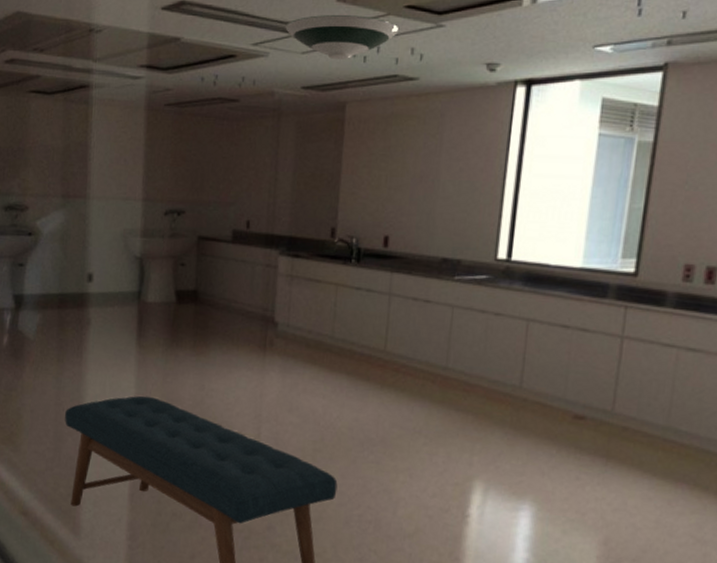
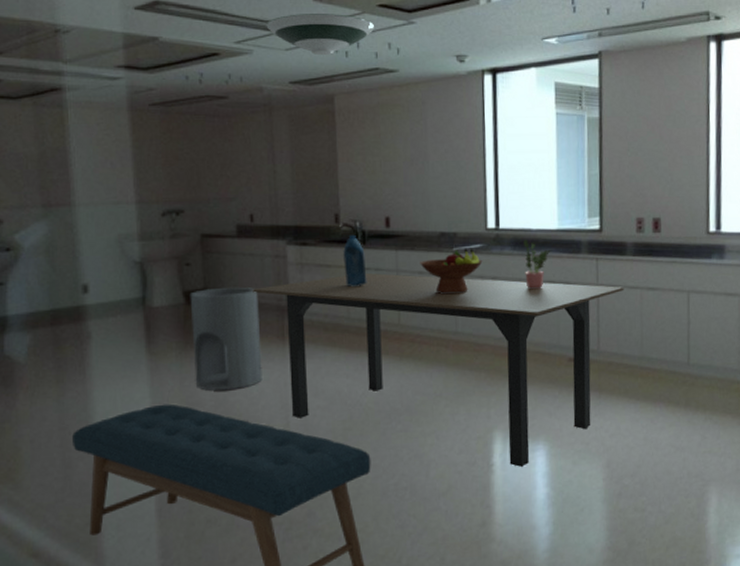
trash can: none [177,290,246,393] -> present [190,287,262,391]
dining table: none [240,292,656,525] -> present [253,272,624,467]
bottle: none [334,251,358,306] -> present [343,234,367,287]
fruit bowl: none [415,278,487,327] -> present [420,248,483,294]
potted plant: none [534,275,569,333] -> present [523,239,551,290]

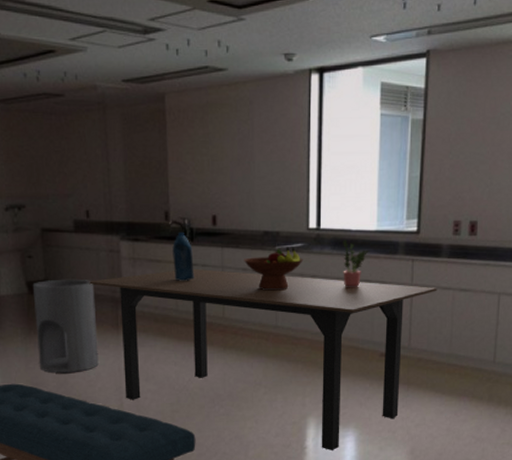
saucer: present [266,14,375,56] -> none [99,10,205,54]

